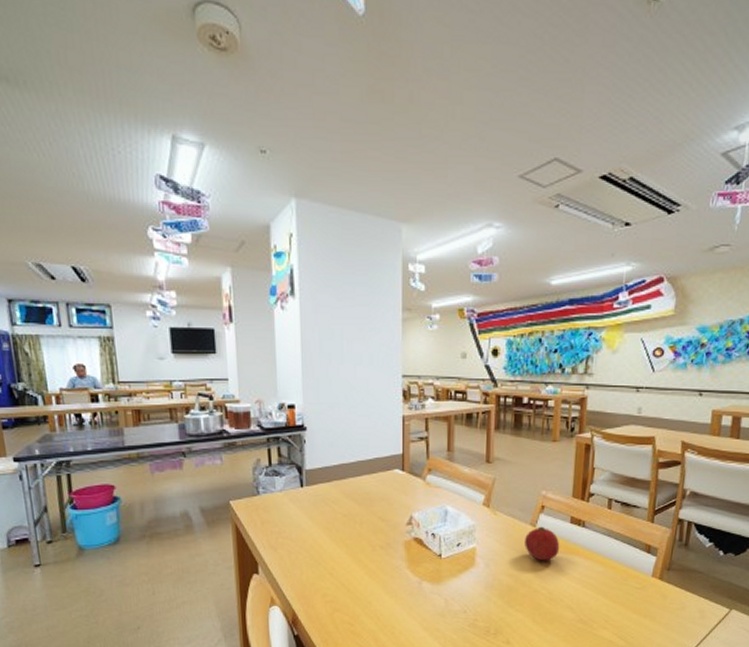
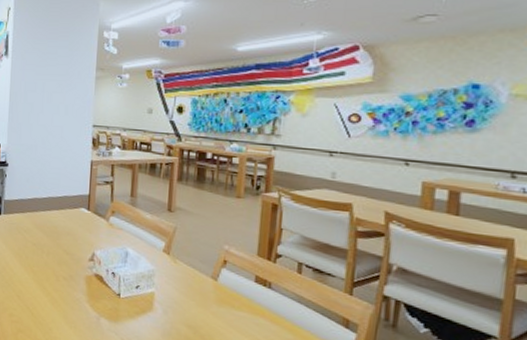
fruit: present [525,526,560,561] -> none [205,281,243,318]

